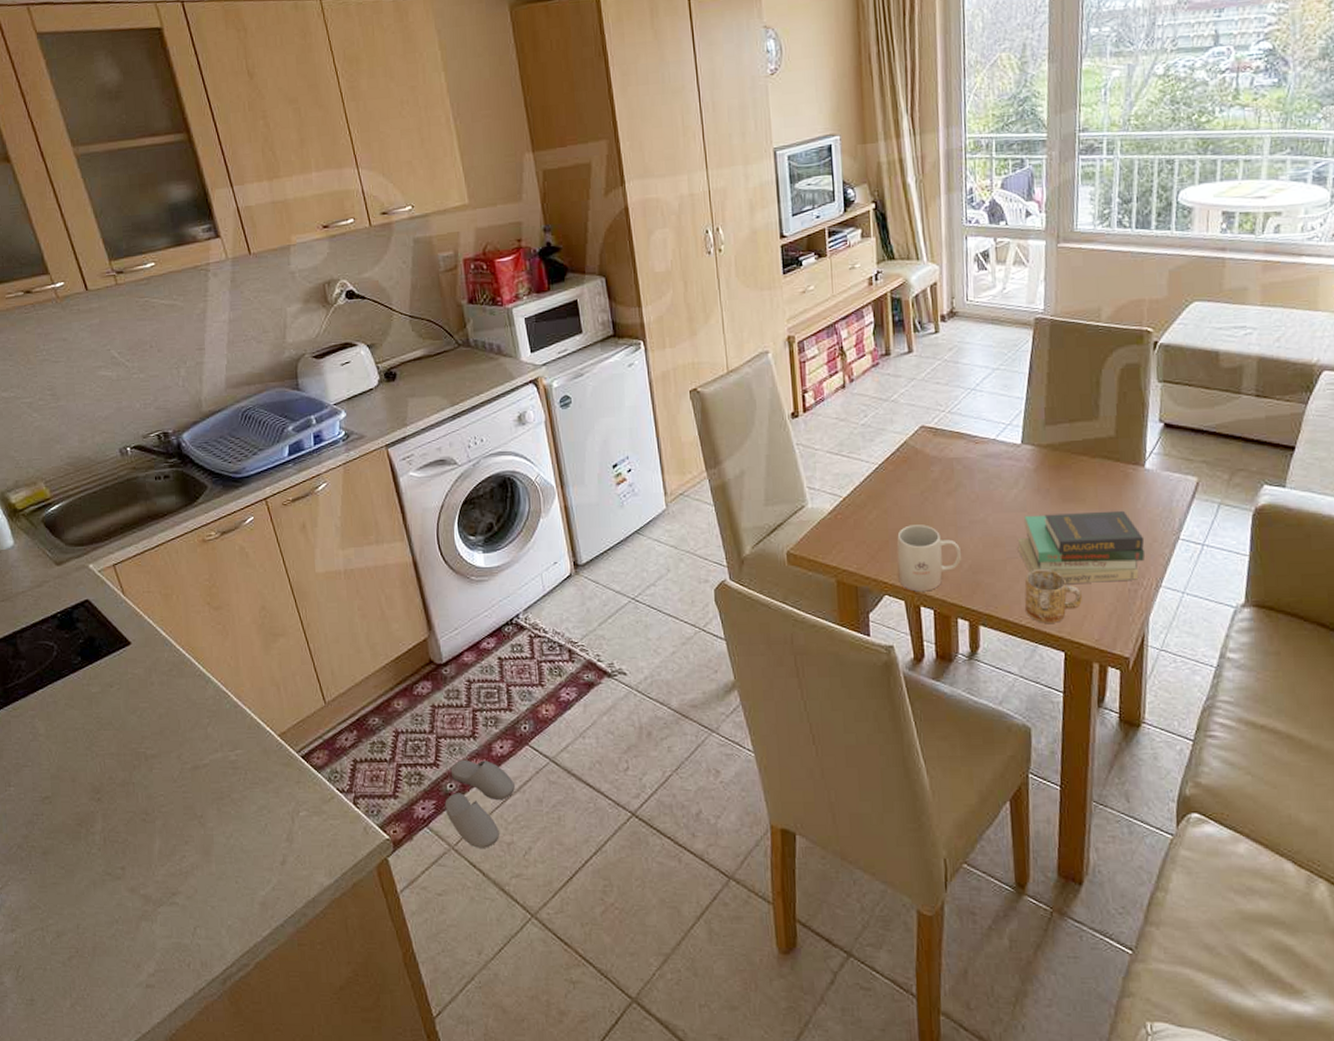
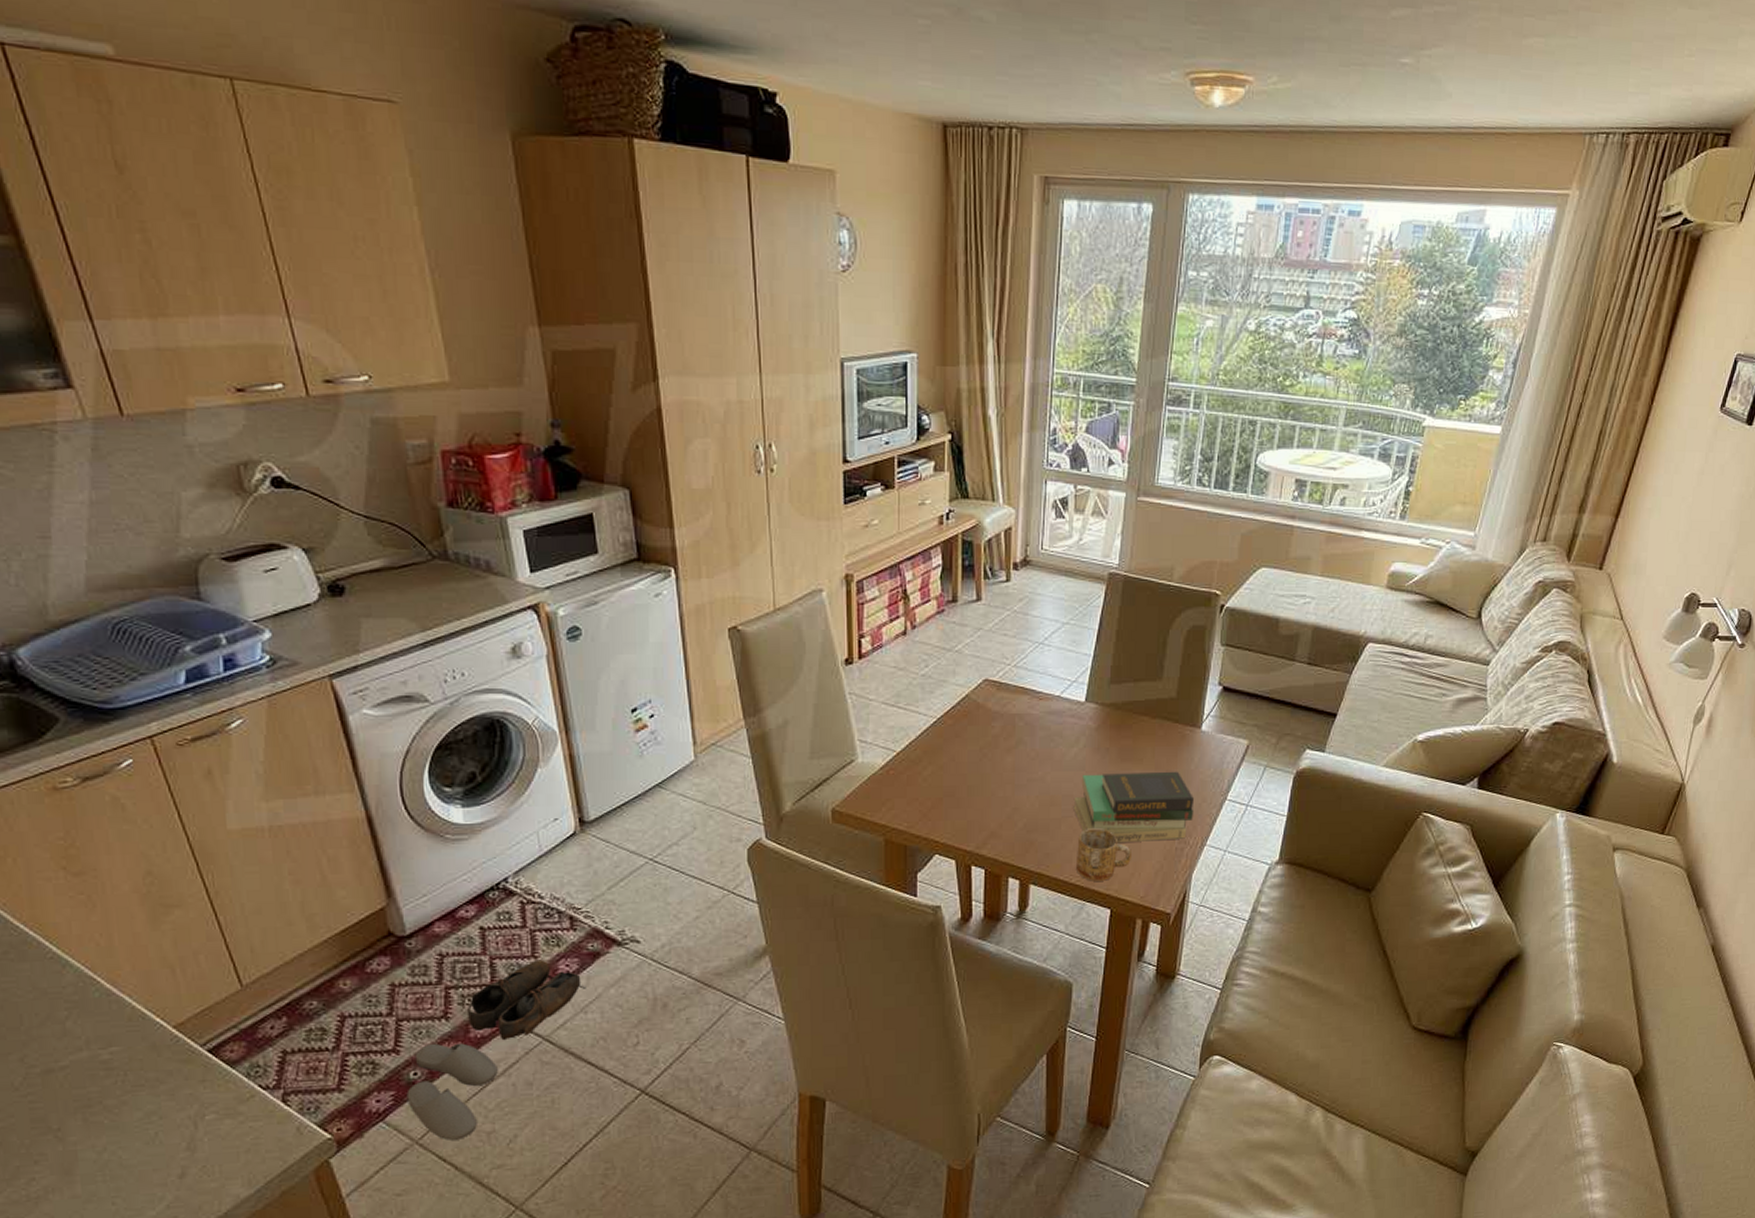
shoe: none [490,688,584,760] -> present [468,959,587,1041]
mug: present [896,524,962,592] -> none [949,782,1018,851]

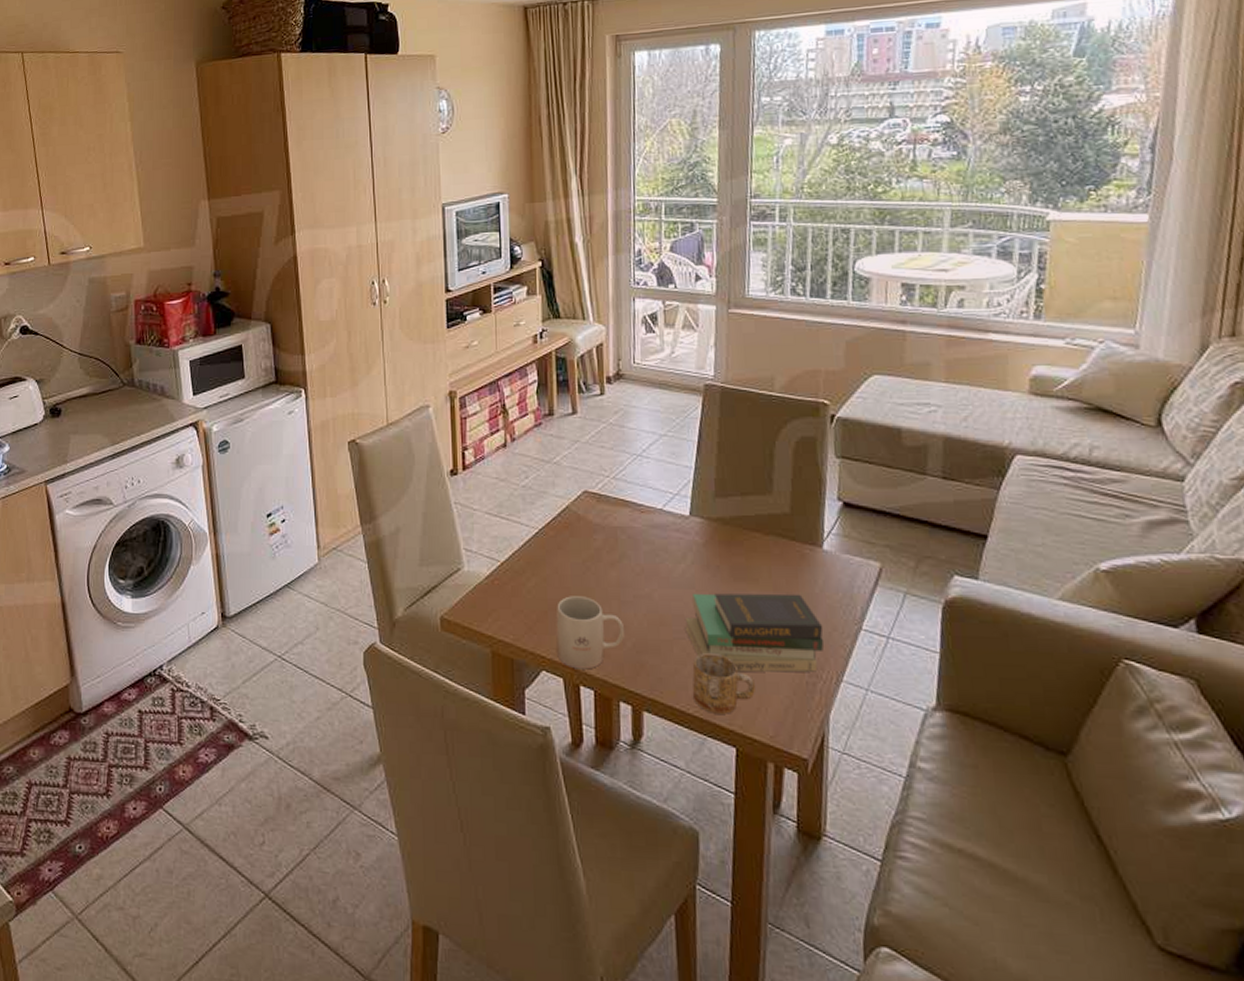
slippers: present [406,1043,498,1140] -> none [72,820,145,921]
shoe: present [468,959,587,1041] -> none [125,747,222,824]
mug: none [949,782,1018,851] -> present [554,596,626,670]

